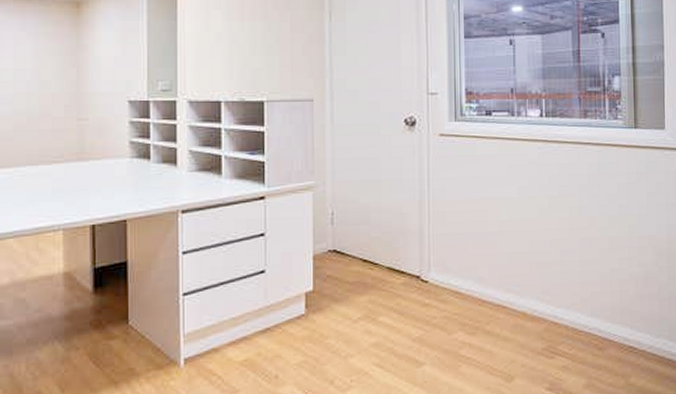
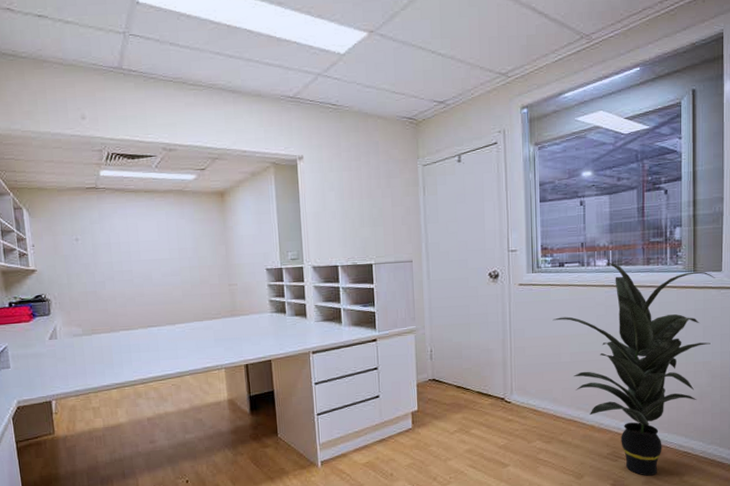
indoor plant: none [478,112,658,378] -> present [552,262,716,476]

